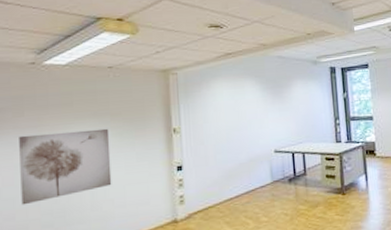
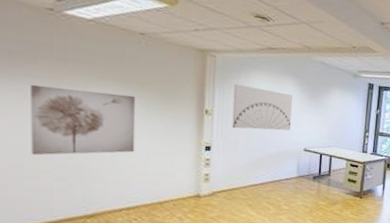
wall art: none [197,95,259,143] -> present [232,83,292,131]

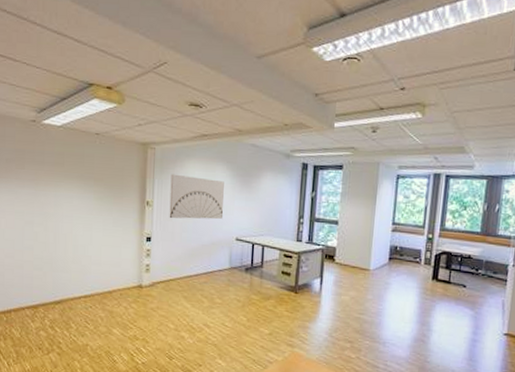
wall art: present [31,84,136,156] -> none [19,186,92,248]

